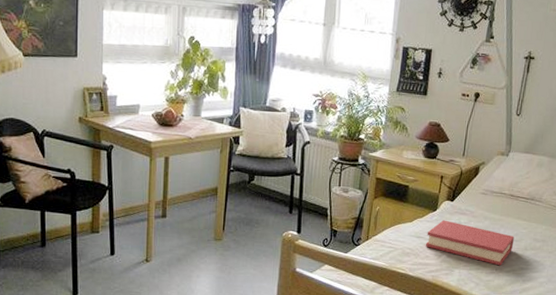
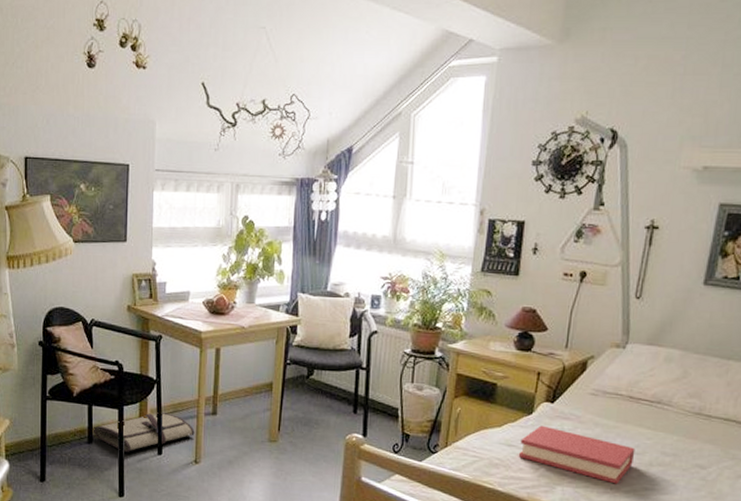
tool roll: none [46,217,146,254] -> present [93,412,195,452]

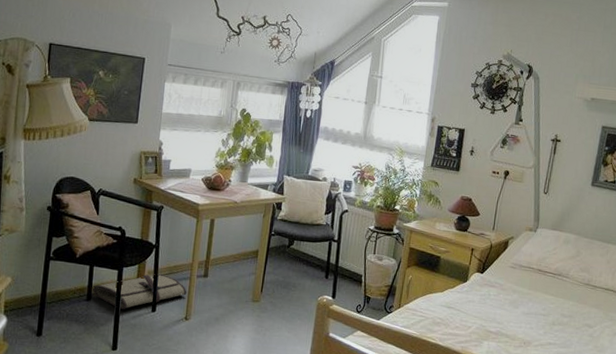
hardback book: present [518,425,636,484] -> none [455,291,543,340]

